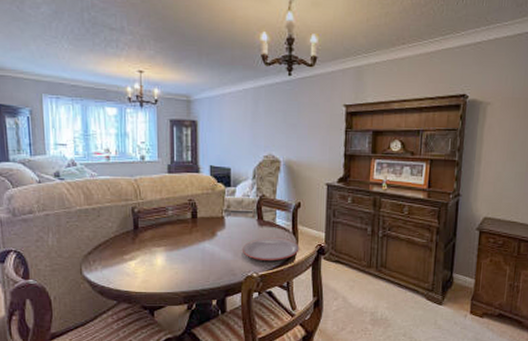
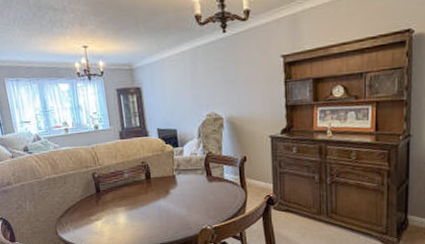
plate: present [243,237,299,260] -> none [195,191,249,214]

